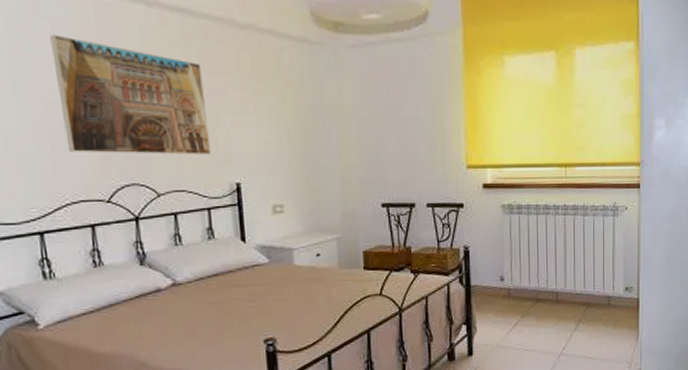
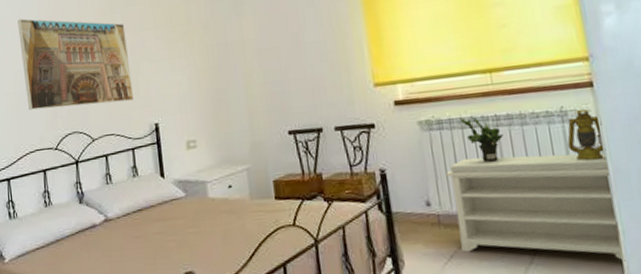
bench: none [519,240,641,329] -> present [446,153,626,261]
potted plant: none [536,205,568,245] -> present [460,117,503,162]
lantern: none [615,206,641,249] -> present [567,108,606,161]

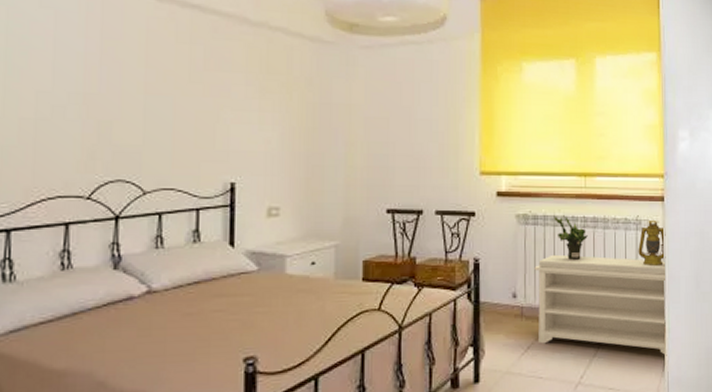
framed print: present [17,18,133,110] -> none [51,24,207,153]

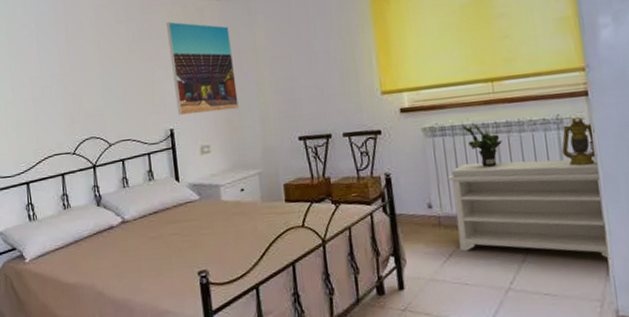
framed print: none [243,54,322,169] -> present [166,21,239,116]

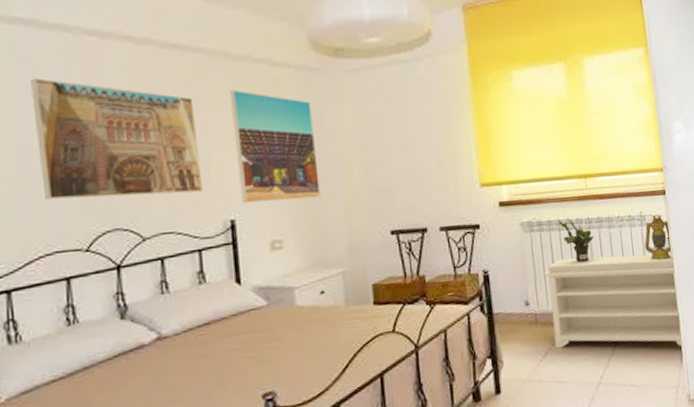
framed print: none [34,25,149,116] -> present [31,78,202,200]

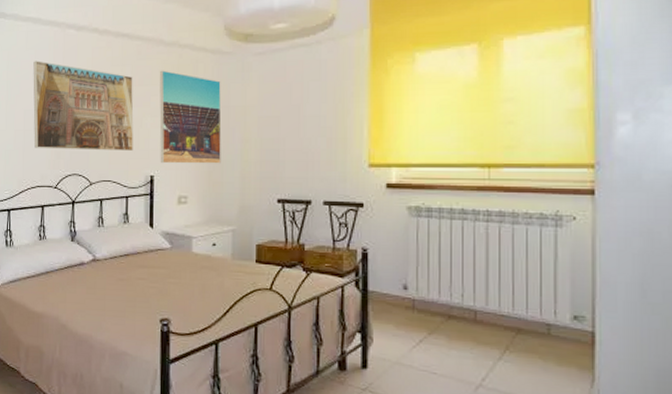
bench: present [544,254,684,349] -> none [428,248,598,371]
potted plant: present [558,220,594,262] -> none [450,209,492,256]
lantern: present [644,214,673,260] -> none [557,215,597,269]

